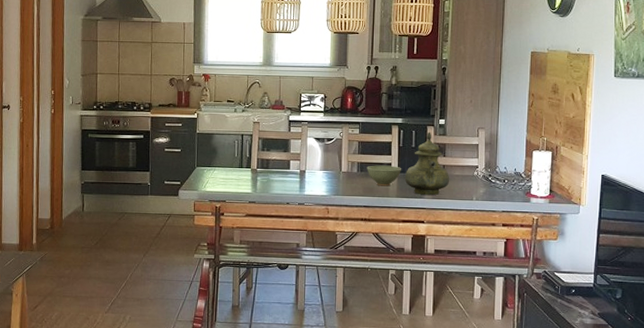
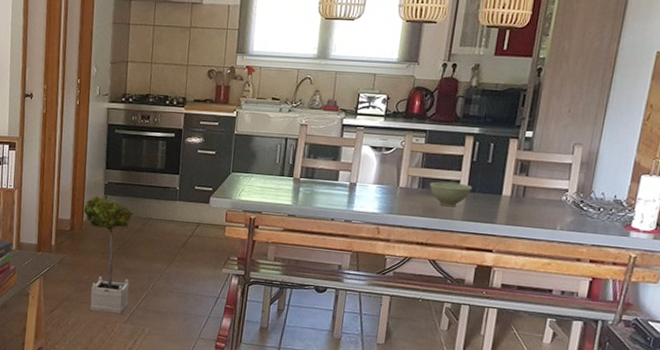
potted tree: none [62,195,109,305] -> present [83,196,133,314]
teapot: present [404,131,450,196] -> none [474,145,531,221]

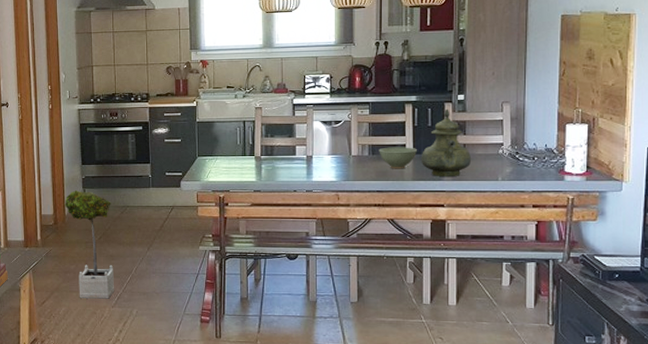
teapot: none [474,145,531,221] -> present [420,108,472,177]

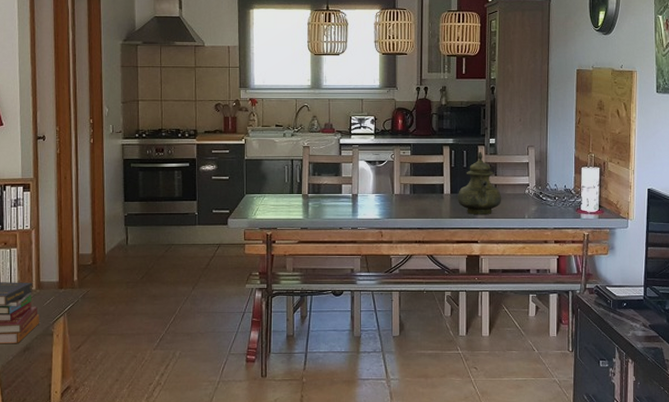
potted tree: present [64,190,115,299] -> none [105,228,157,341]
bowl: present [379,147,417,169] -> none [419,186,454,208]

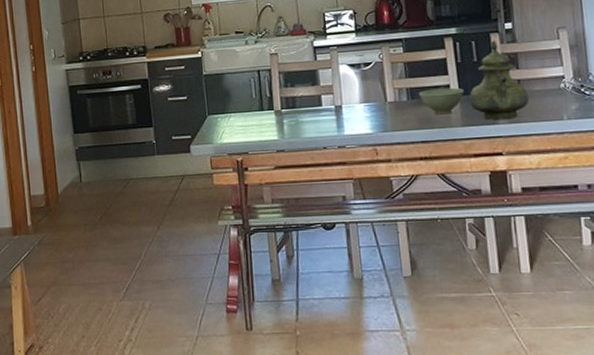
bowl: none [419,186,454,208] -> present [419,87,464,115]

